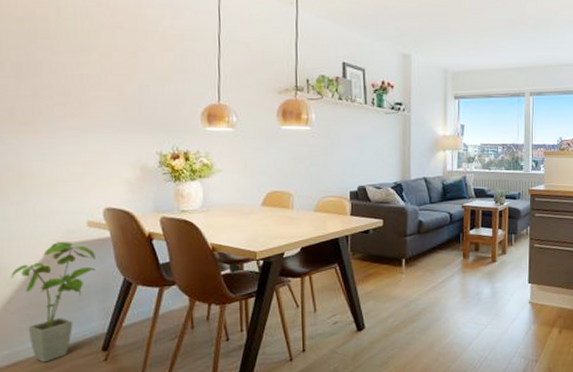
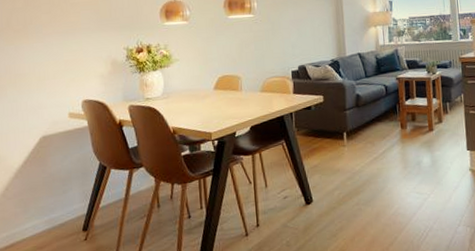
house plant: present [10,242,96,363] -> none [8,132,76,244]

